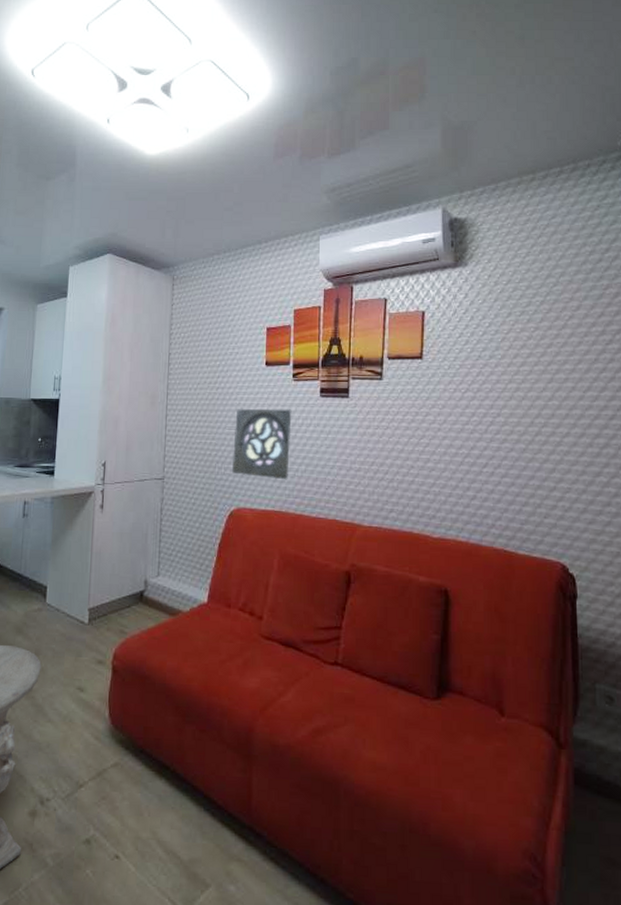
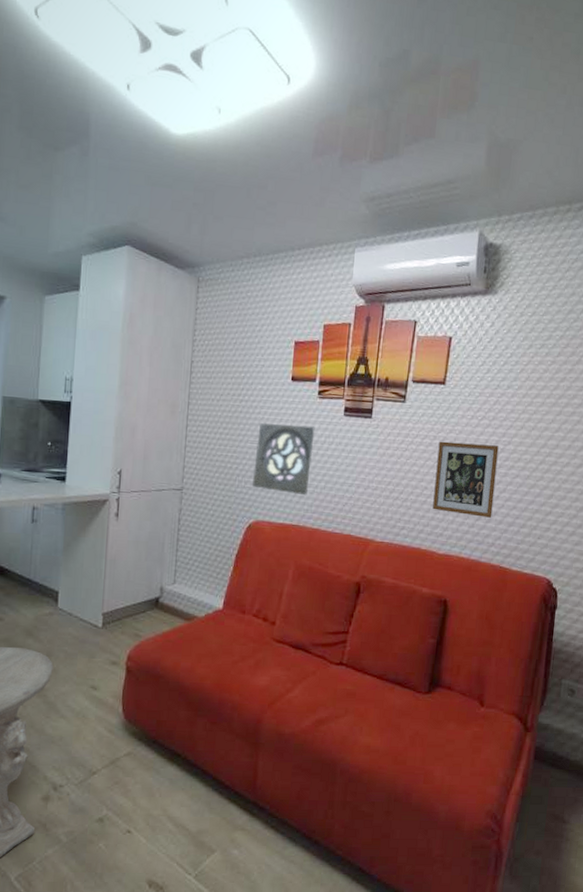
picture frame: none [422,417,489,498] -> present [432,441,499,519]

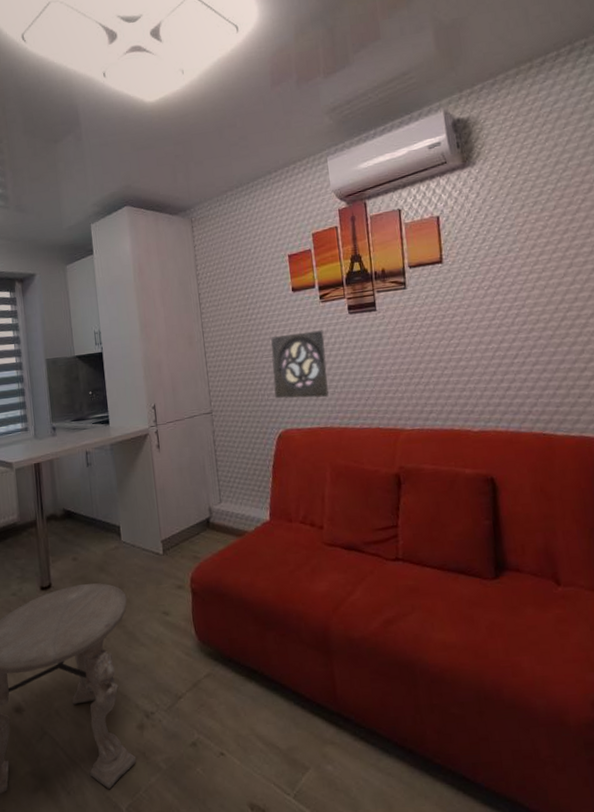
picture frame: present [432,441,499,519] -> none [449,311,522,388]

